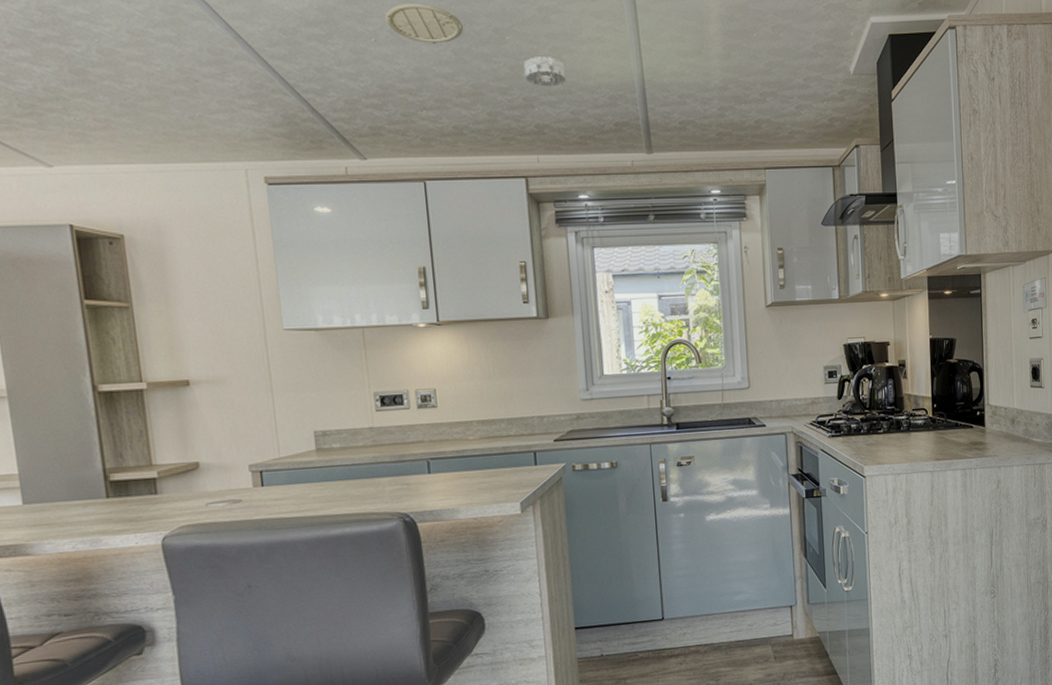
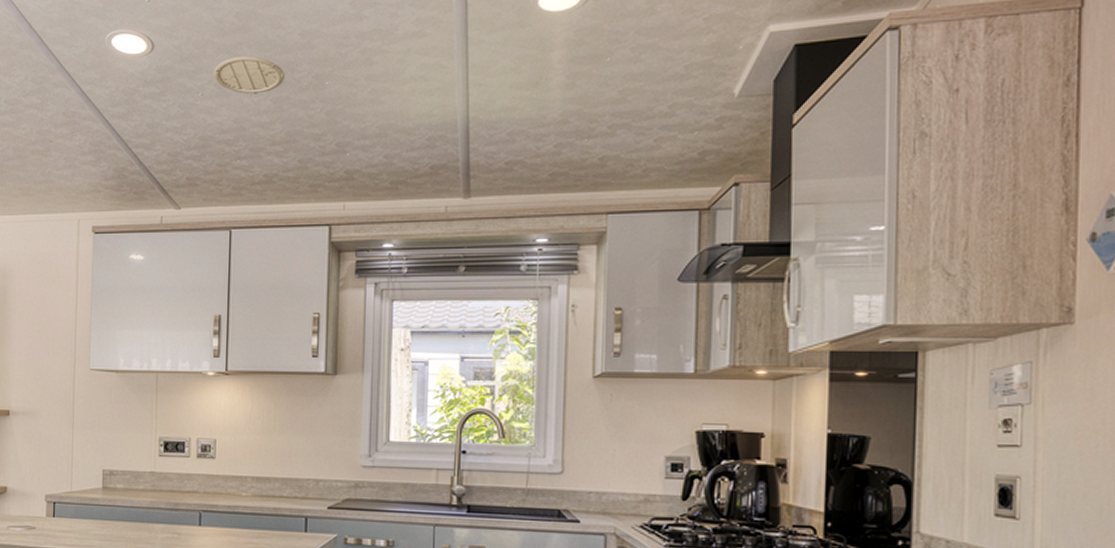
smoke detector: present [523,57,567,87] -> none [340,99,384,131]

